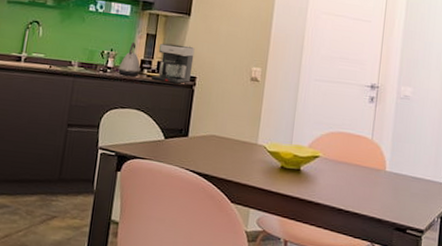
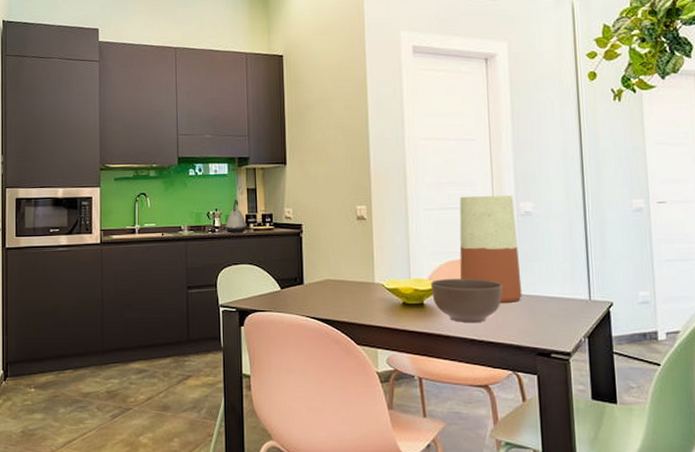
coffee maker: present [151,43,195,85] -> none [258,194,297,235]
bowl: none [309,148,375,193] -> present [430,279,503,322]
vase: none [337,72,397,178] -> present [459,195,522,303]

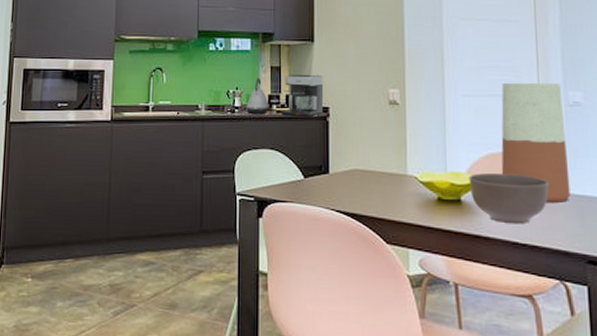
coffee maker: none [258,194,297,235] -> present [281,74,324,118]

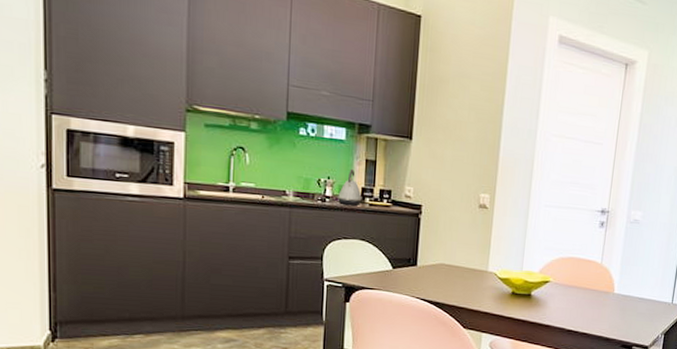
coffee maker: present [281,74,324,118] -> none [374,169,419,213]
bowl: present [468,173,549,223] -> none [539,273,604,315]
vase: present [501,82,571,203] -> none [567,197,627,300]

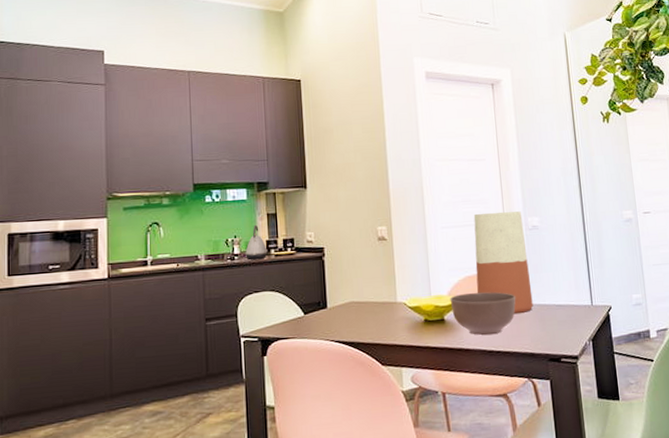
bowl: none [539,273,604,315] -> present [450,292,516,335]
vase: none [567,197,627,300] -> present [473,211,533,313]

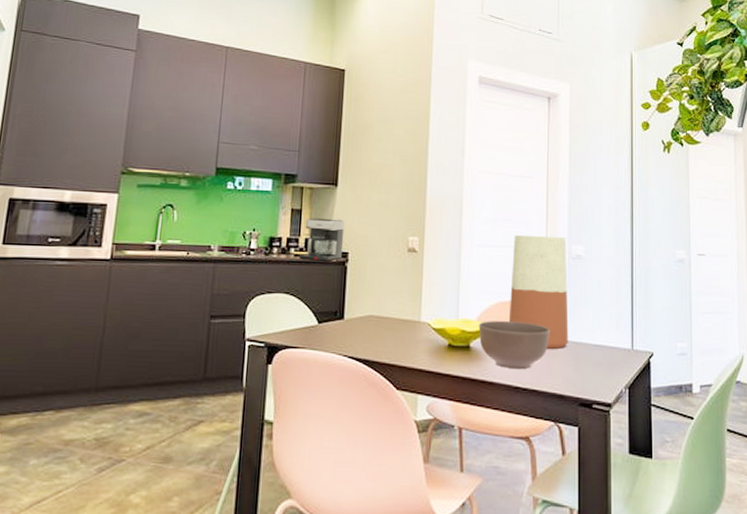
kettle: present [245,224,268,260] -> none [262,219,287,258]
coffee maker: none [279,218,319,259] -> present [299,218,345,262]

